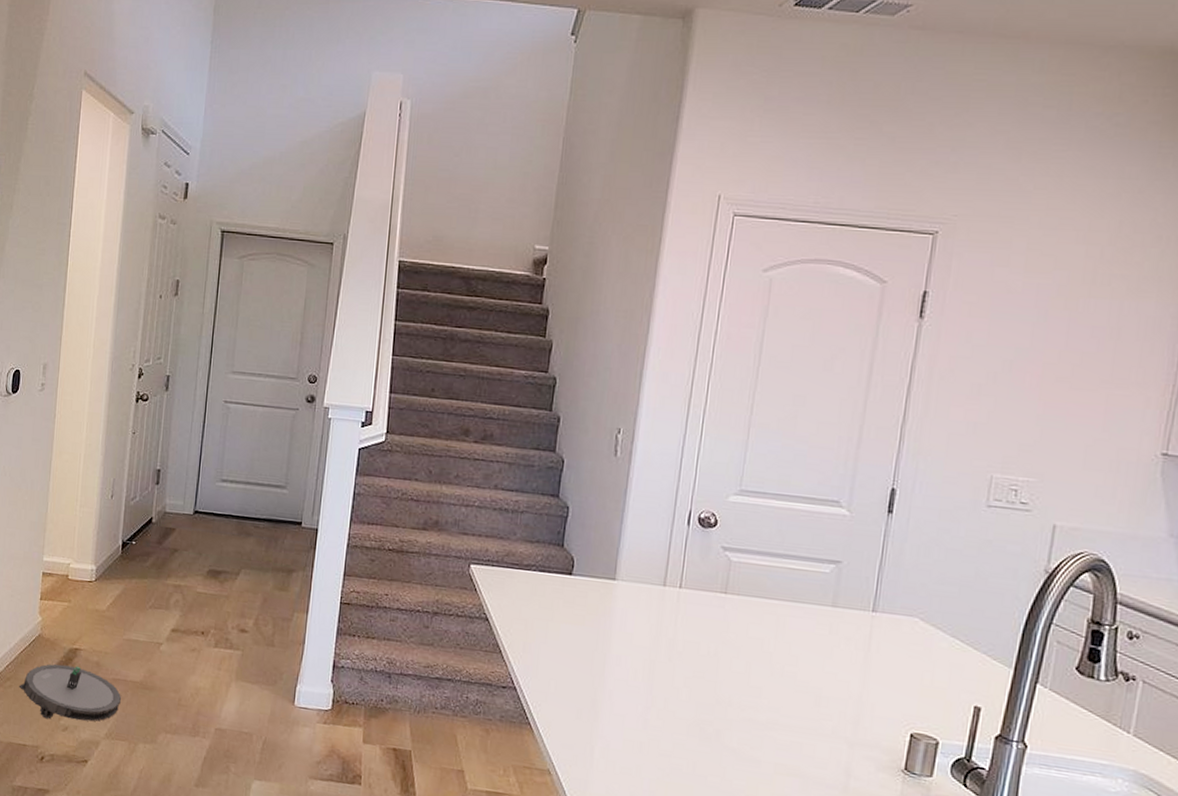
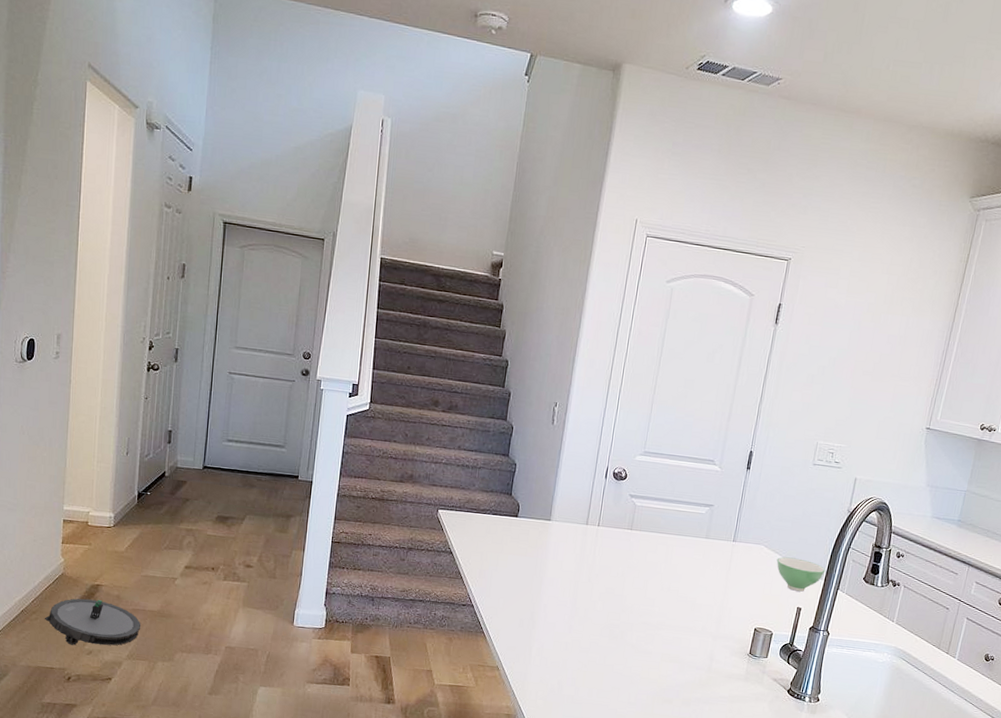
bowl: none [938,634,1016,685] -> present [776,557,826,592]

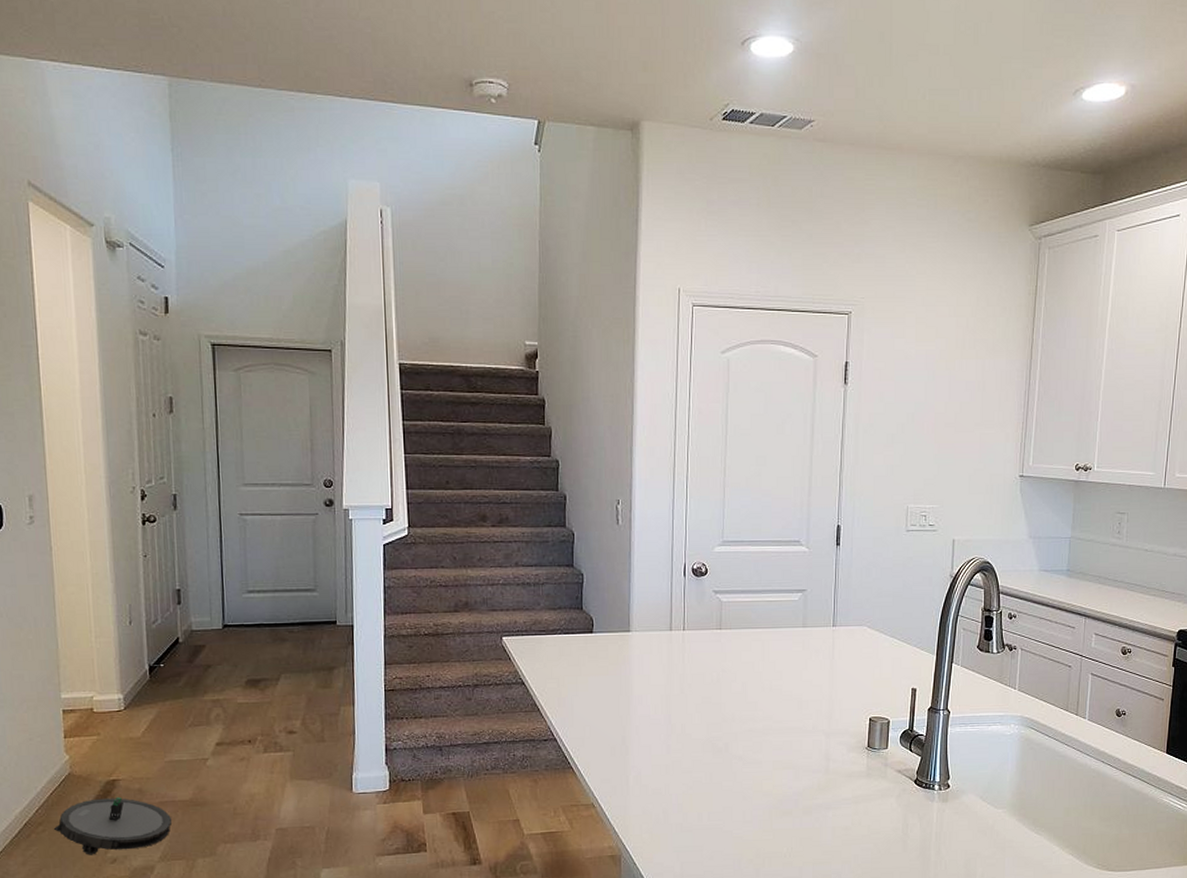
bowl: present [776,557,826,592] -> none [882,635,937,671]

